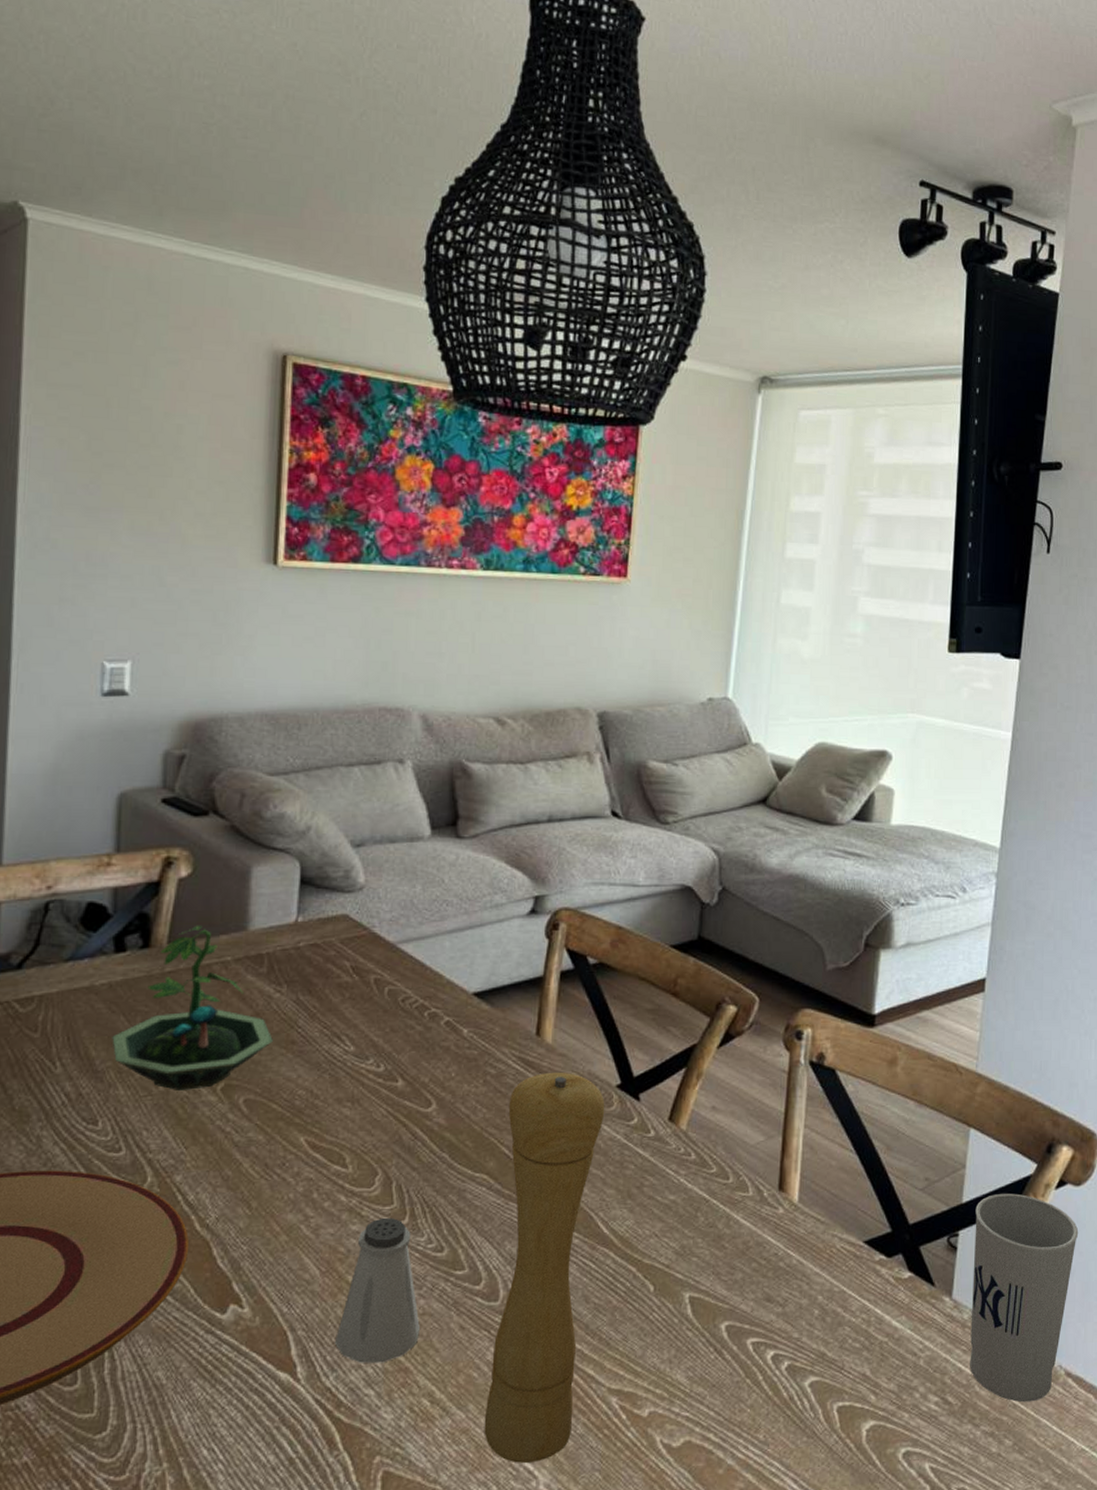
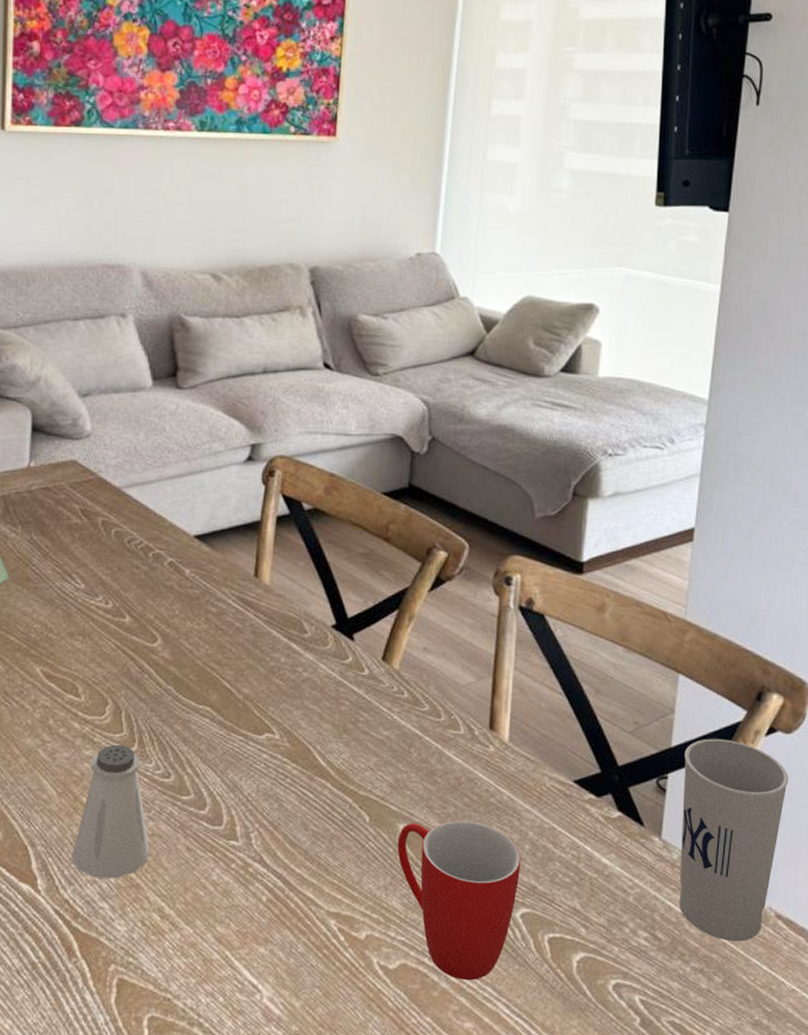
pepper mill: present [484,1072,605,1463] -> none [210,611,321,977]
mug: none [682,1287,811,1456] -> present [397,821,521,981]

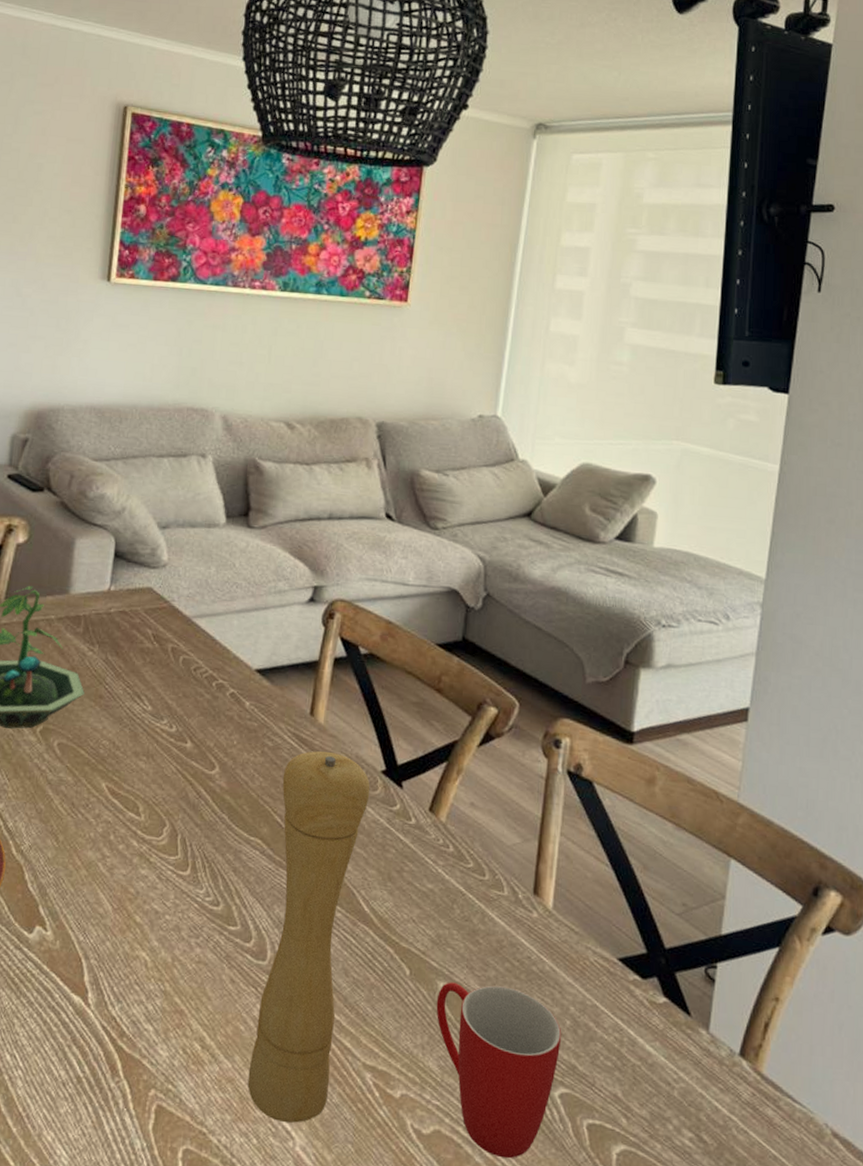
saltshaker: present [72,744,150,879] -> none [122,866,196,1002]
pepper mill: none [210,611,321,977] -> present [247,751,370,1123]
cup: present [679,739,789,942] -> none [727,930,848,1158]

